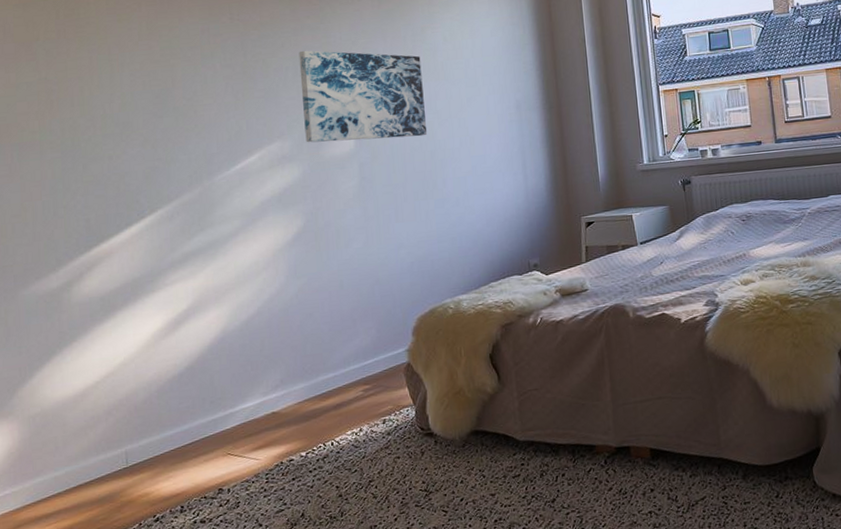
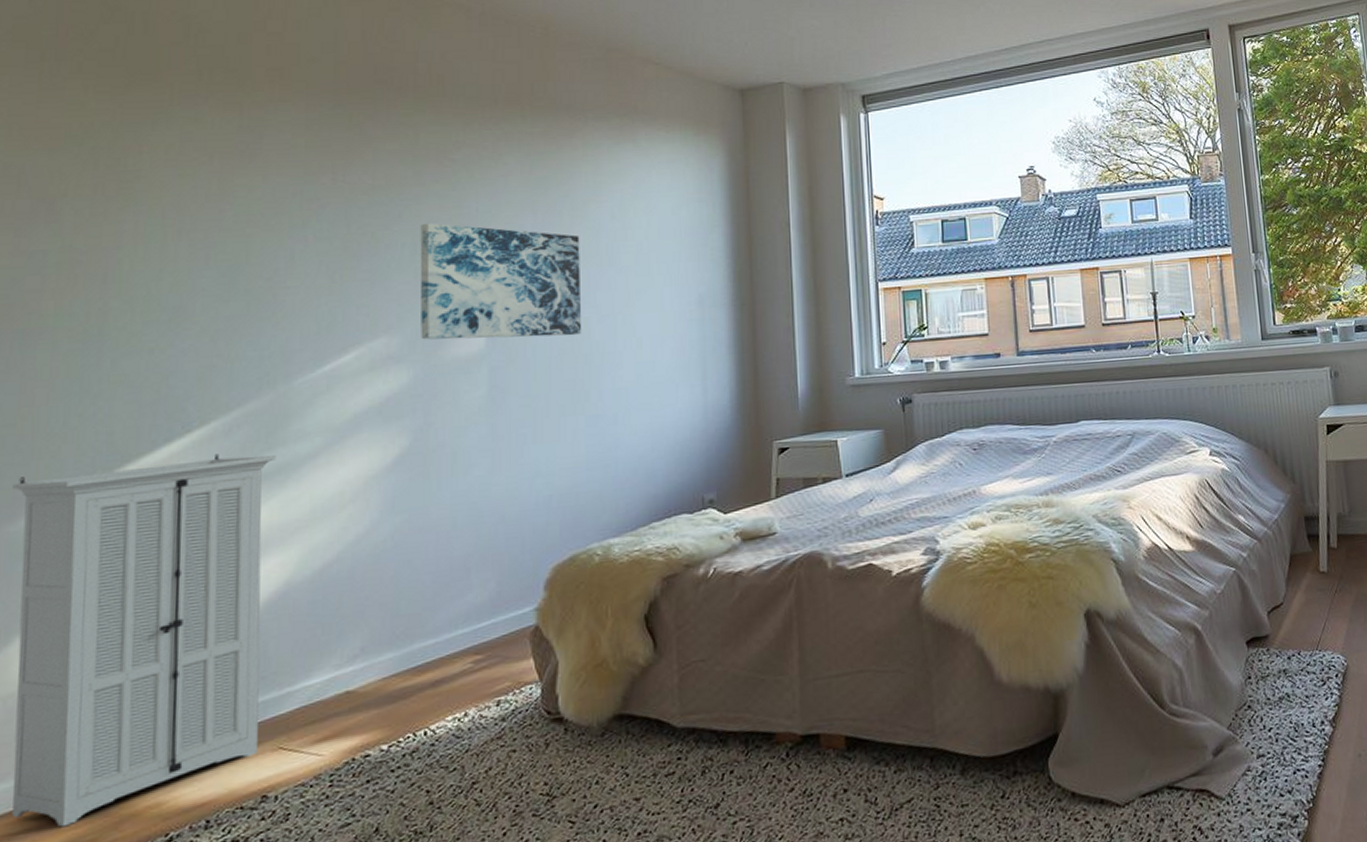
storage cabinet: none [23,234,214,510] -> present [12,454,277,828]

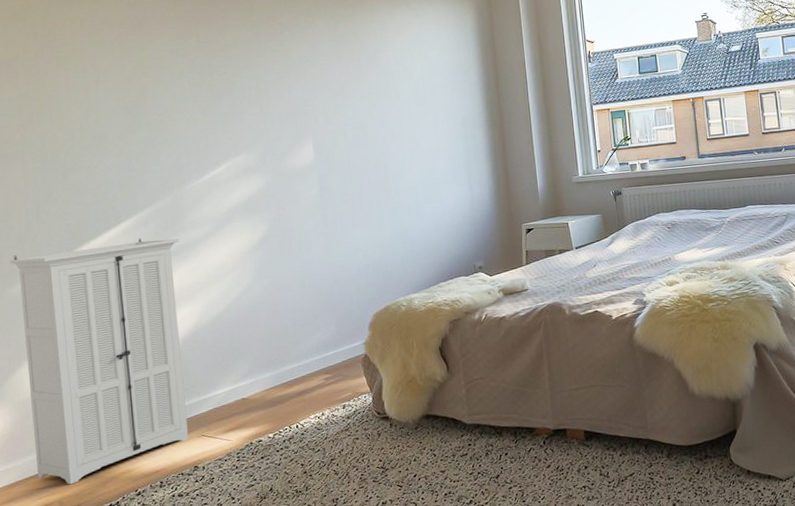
wall art: present [420,222,582,340] -> none [261,70,381,156]

